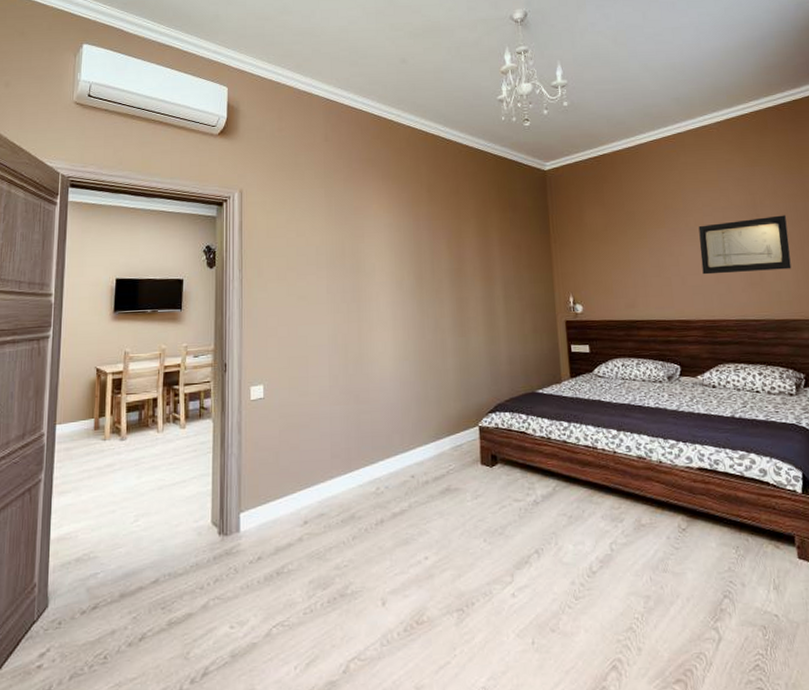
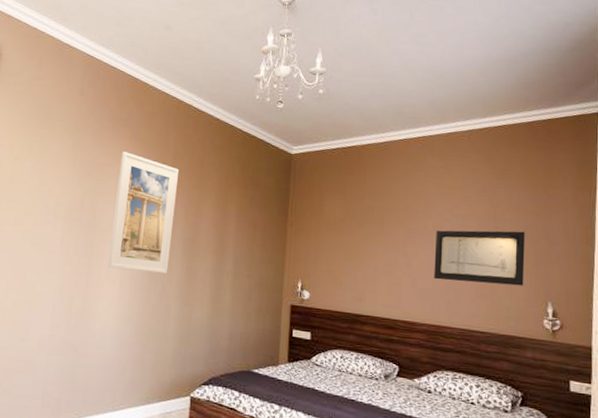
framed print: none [375,191,439,310] -> present [108,151,178,273]

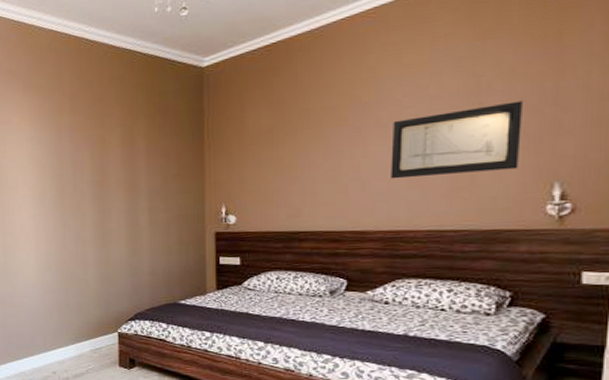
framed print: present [108,151,178,273] -> none [16,104,80,223]

